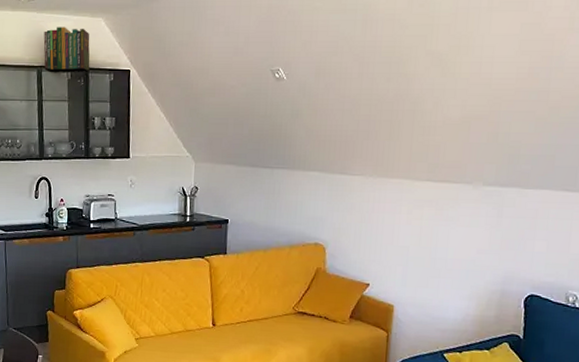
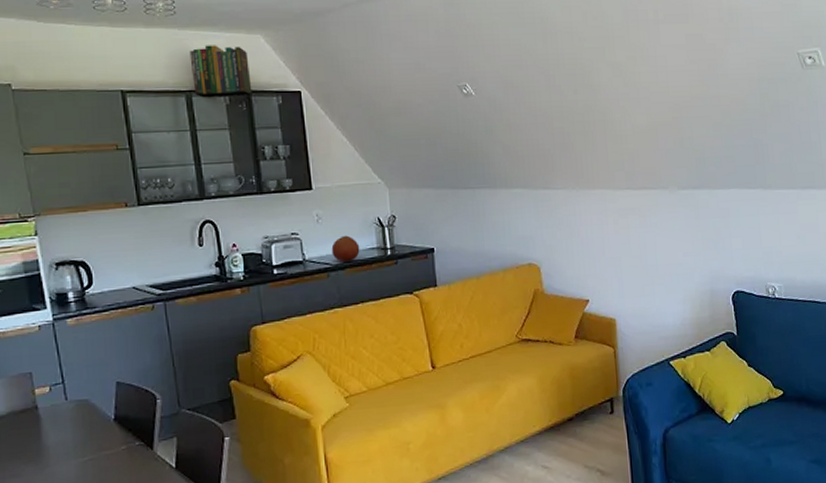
fruit: none [139,200,164,224] -> present [331,235,360,262]

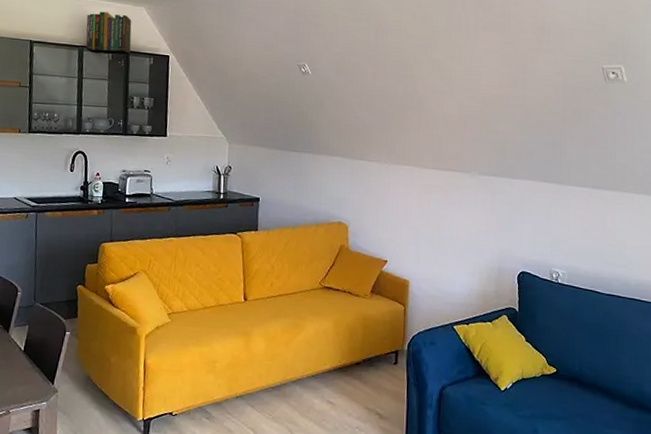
fruit: present [331,235,360,262] -> none [175,177,198,200]

